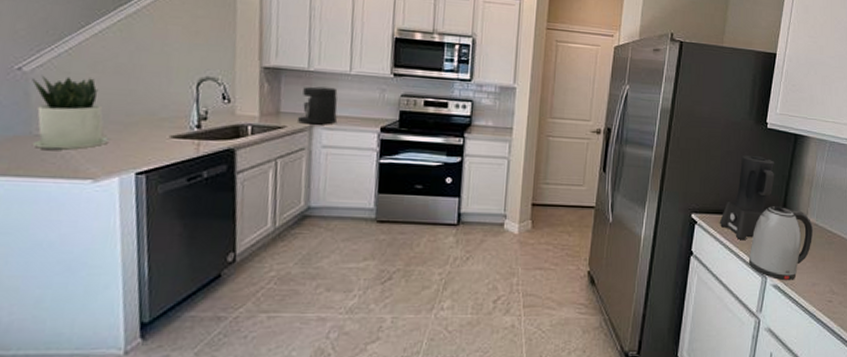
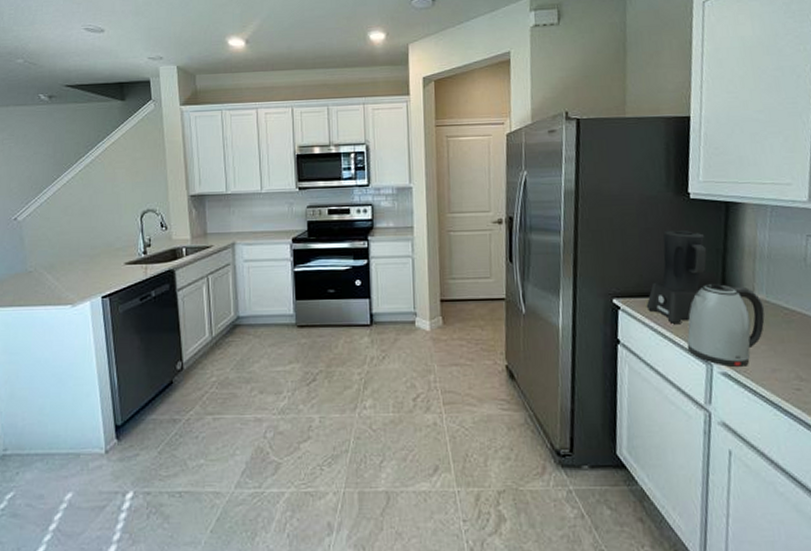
planter: present [31,75,110,150] -> none [24,221,81,282]
coffee maker: present [298,86,338,125] -> none [222,206,254,242]

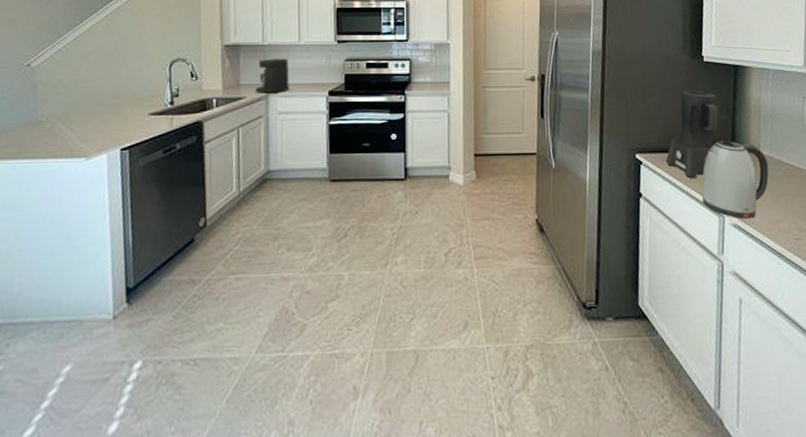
coffee maker: none [222,206,254,242] -> present [256,58,290,93]

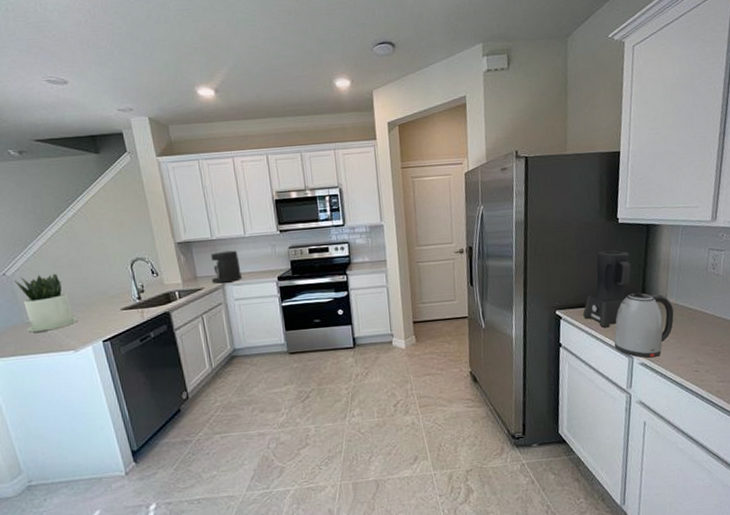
planter: none [37,68,100,133] -> present [15,273,79,333]

